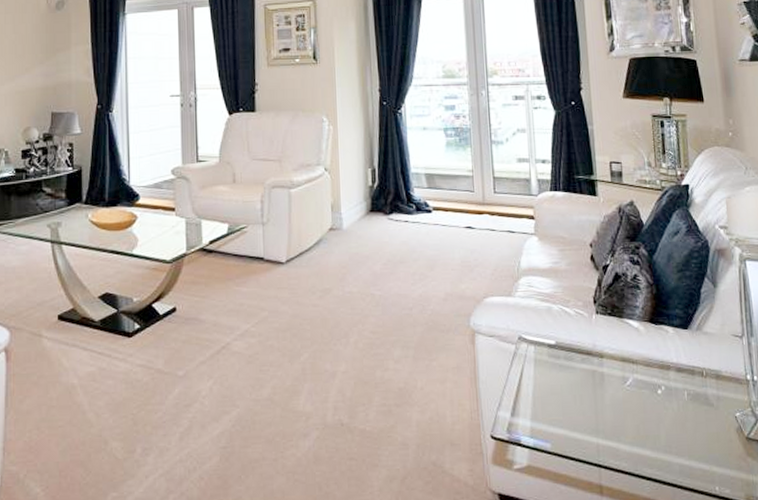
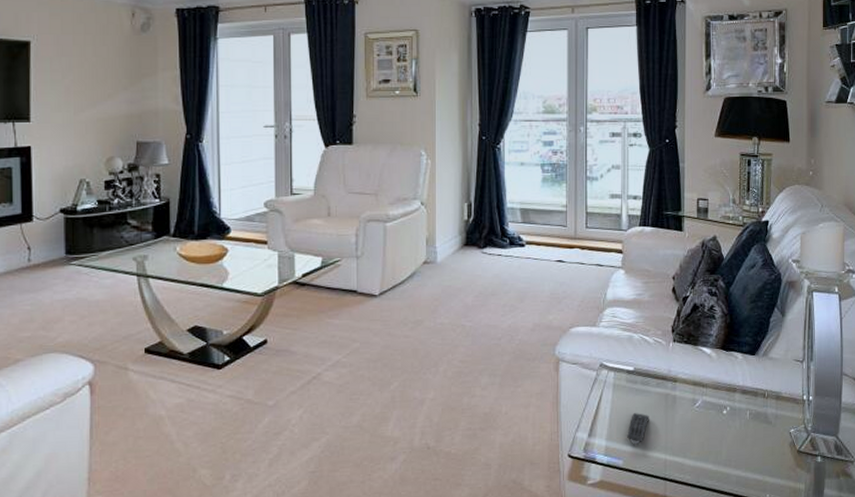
remote control: none [553,391,577,427] -> present [627,413,649,445]

